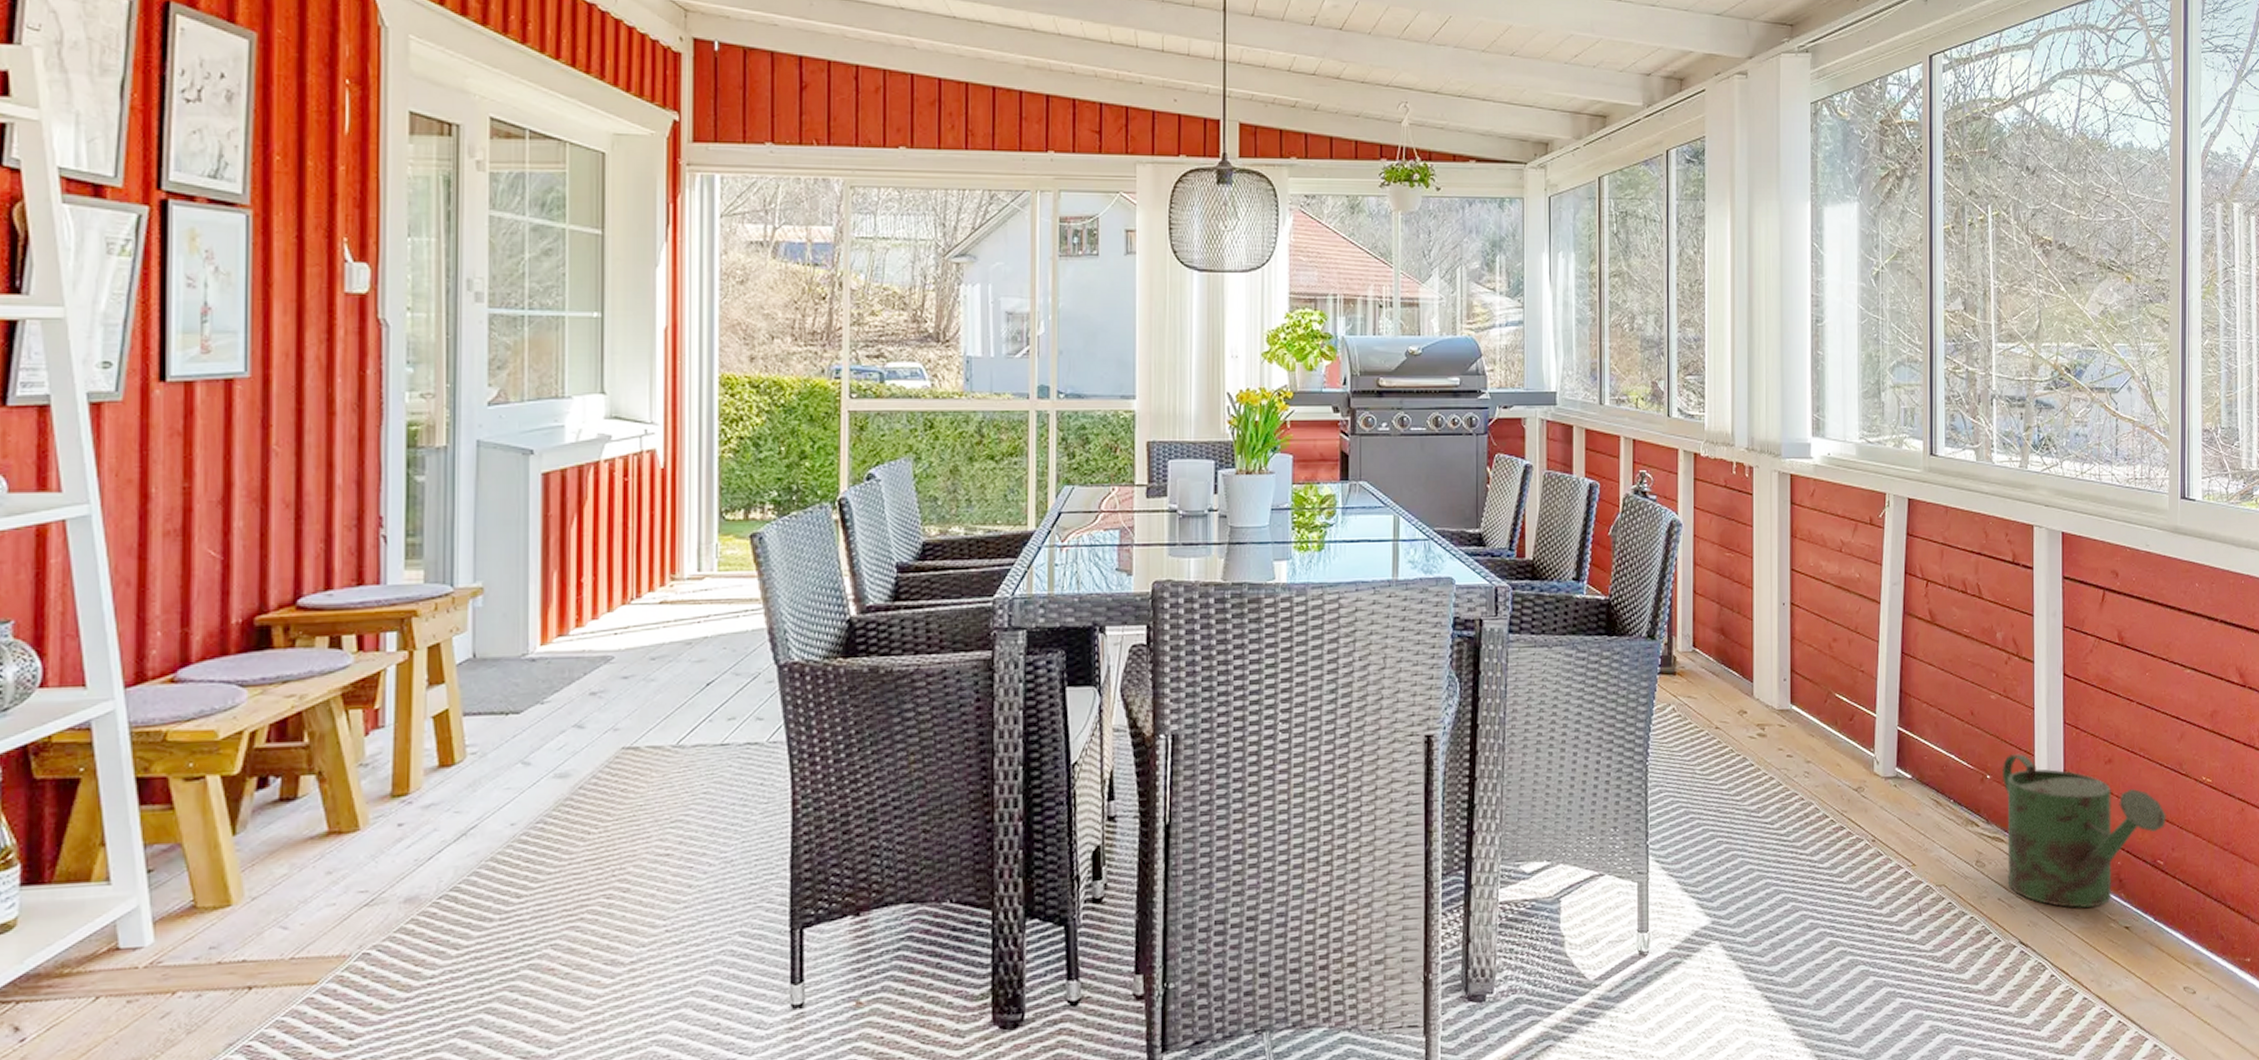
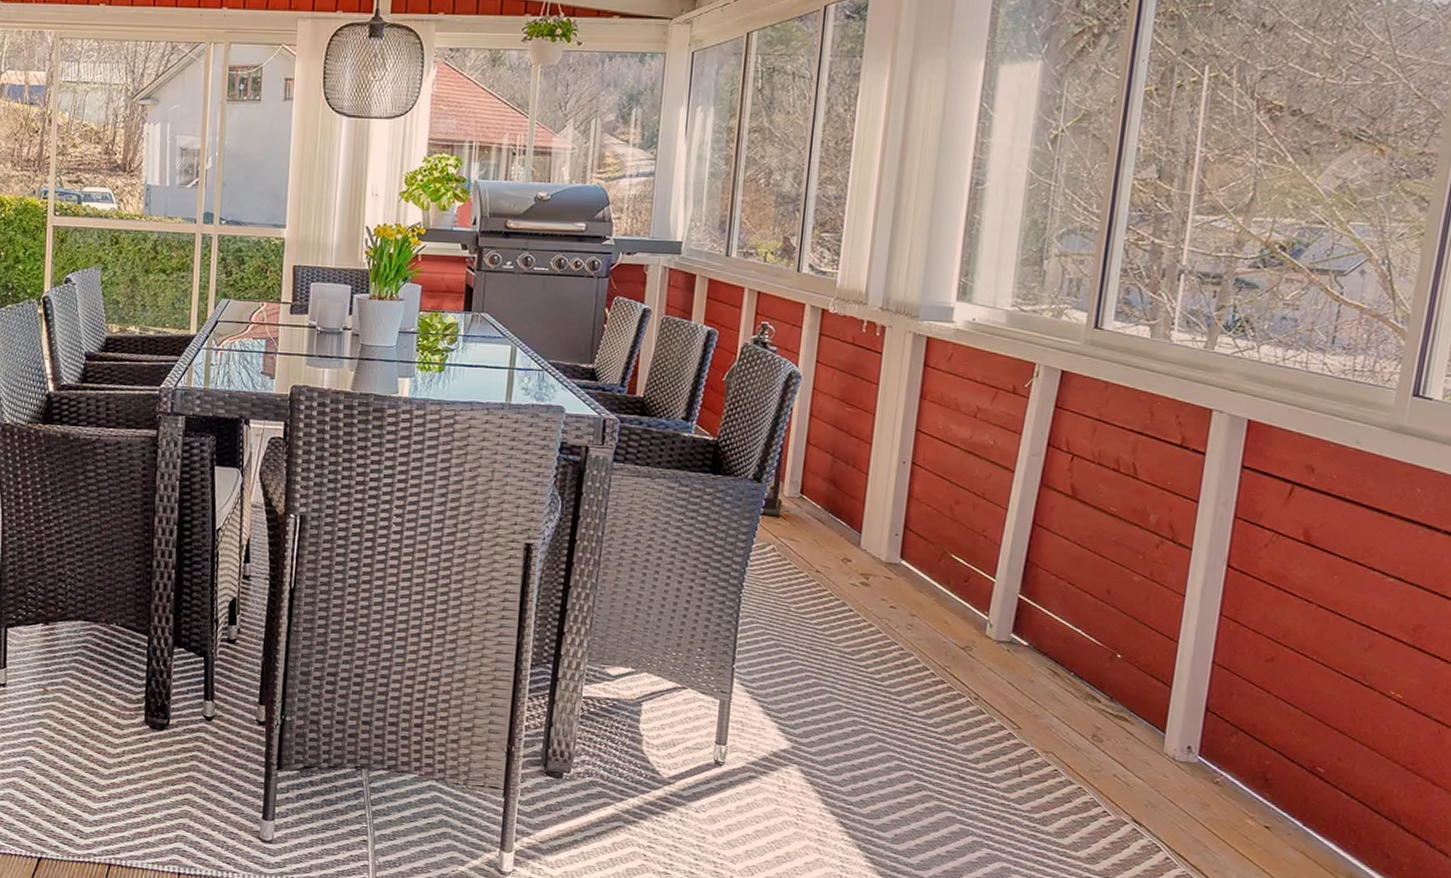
watering can: present [2002,753,2166,909] -> none [1127,637,1336,802]

